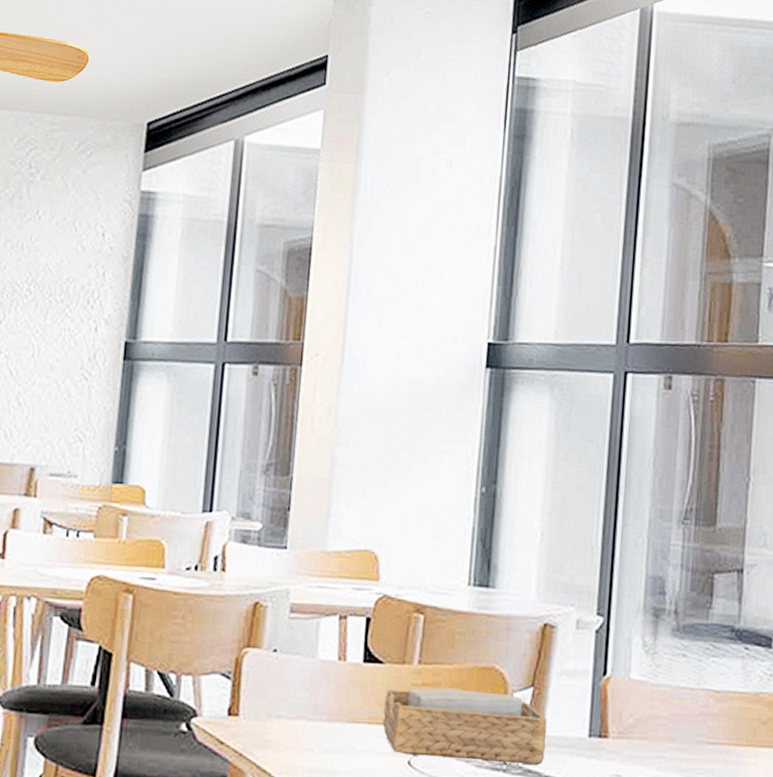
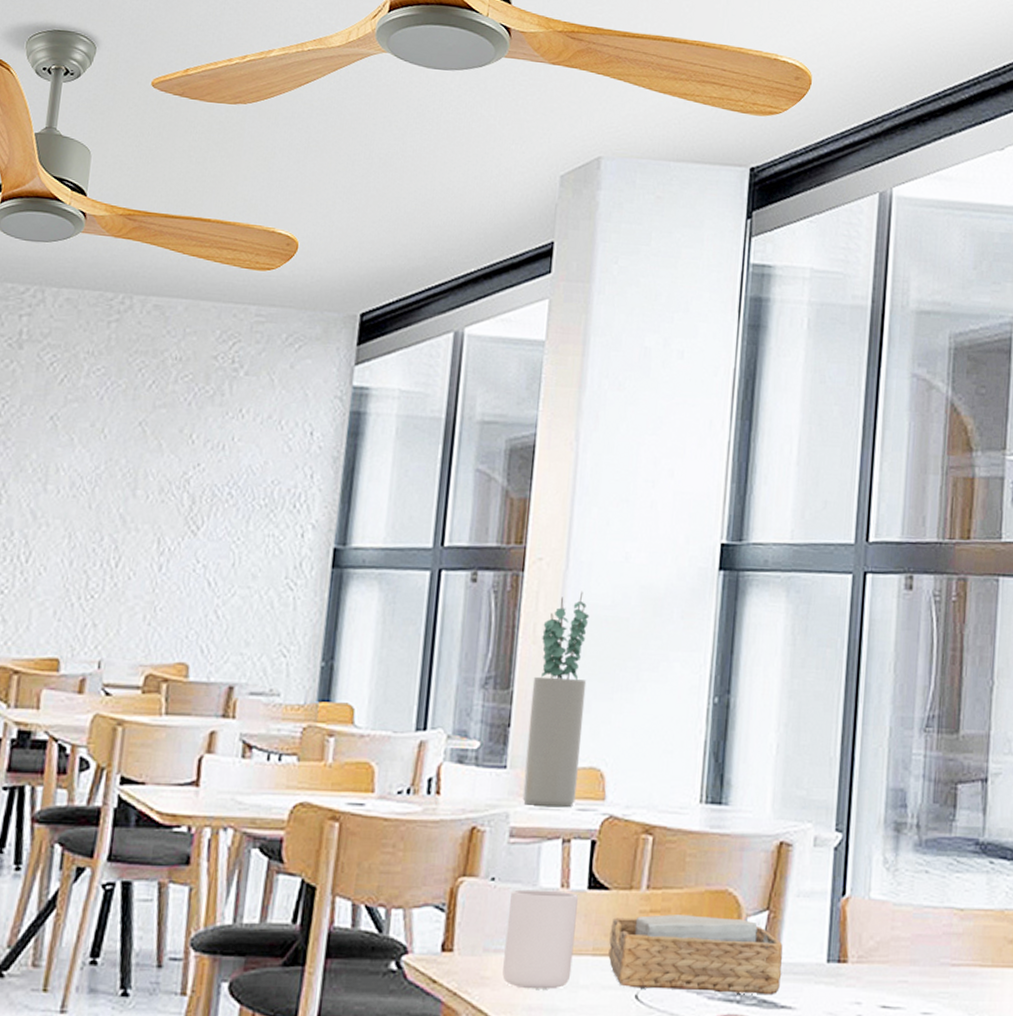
cup: none [284,661,354,754] -> present [502,889,578,990]
vase: none [302,385,364,586] -> present [522,591,590,807]

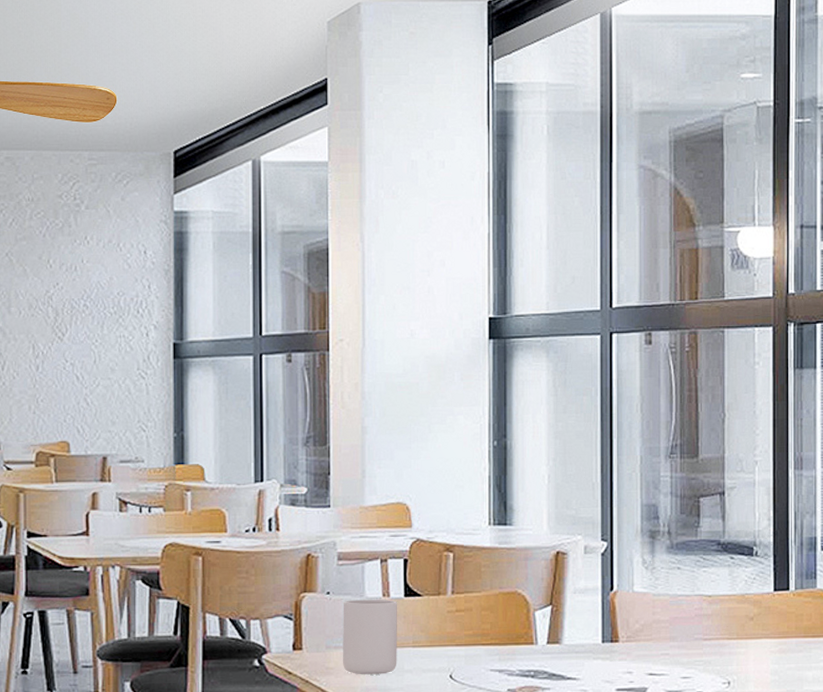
vase: present [522,591,590,807] -> none [345,363,389,535]
napkin holder: present [608,914,783,996] -> none [425,612,566,670]

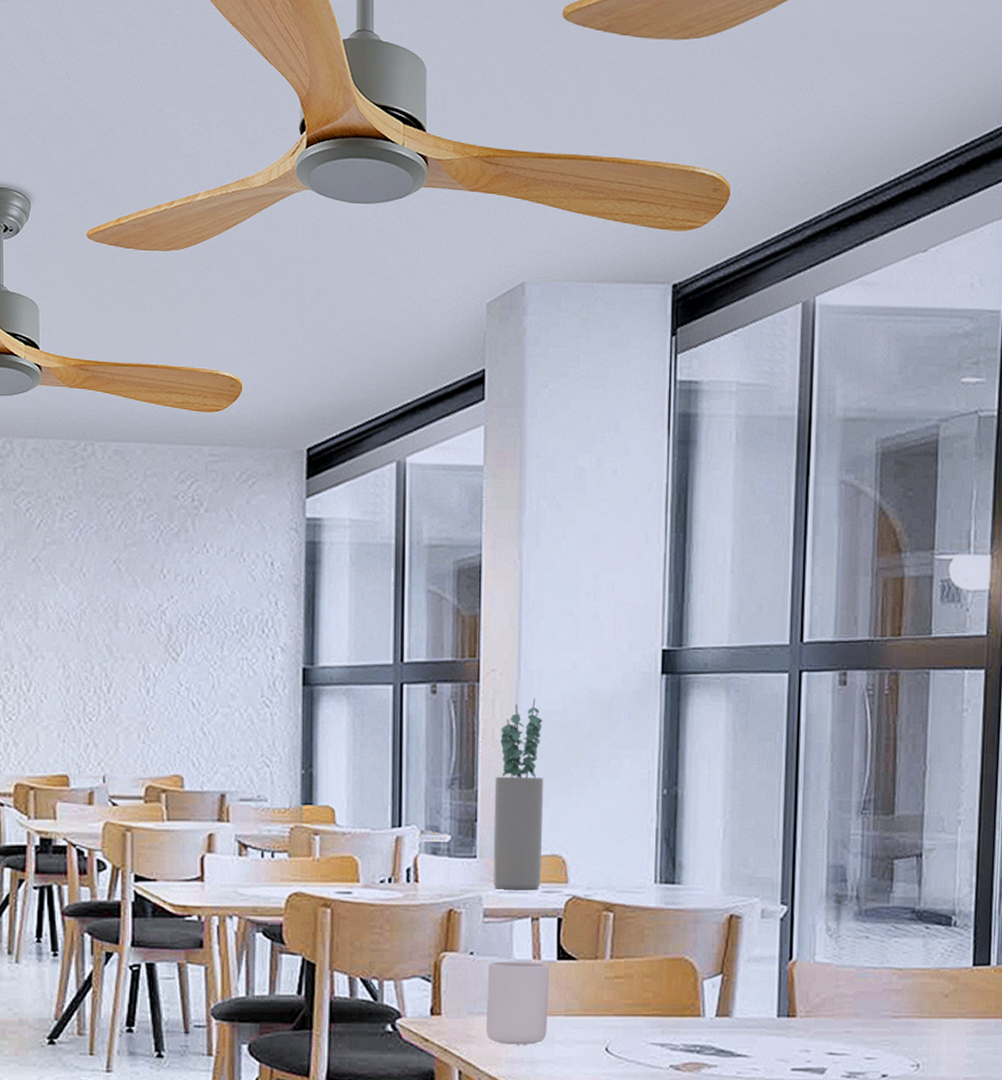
vase: none [345,363,389,535] -> present [493,698,544,889]

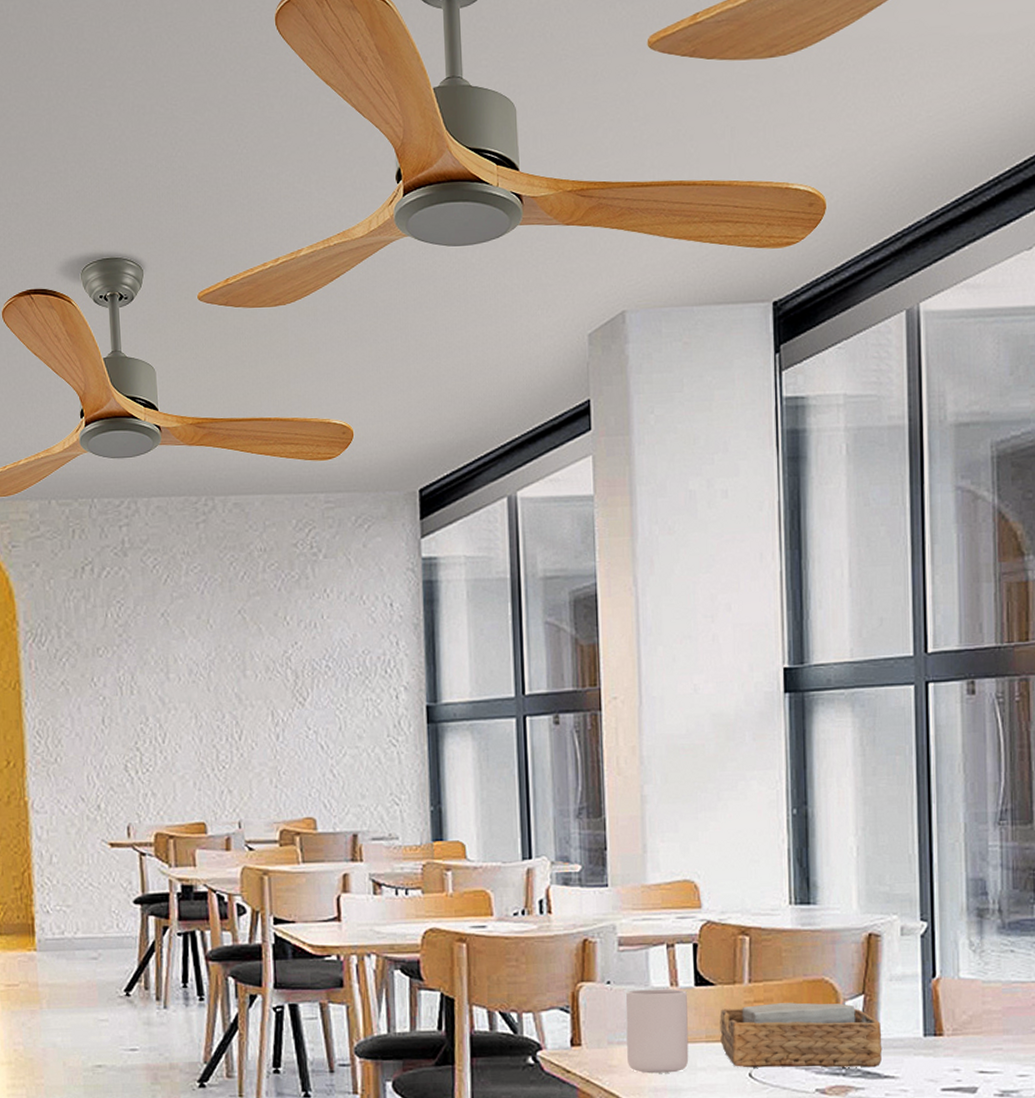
vase: present [493,698,544,889] -> none [622,723,674,917]
napkin holder: none [579,980,737,1046] -> present [720,1002,883,1068]

